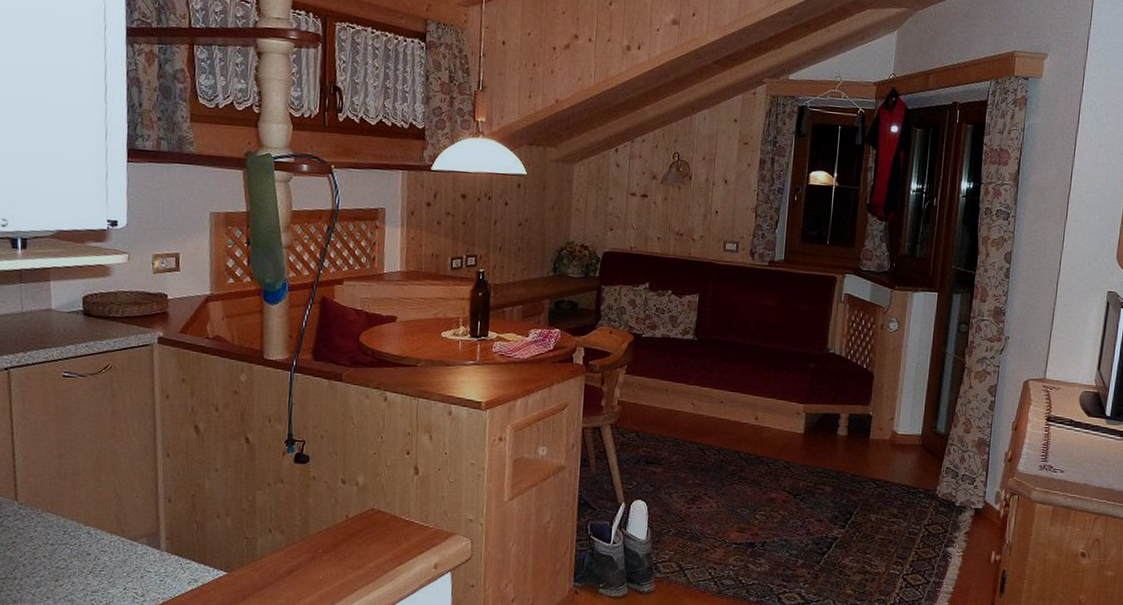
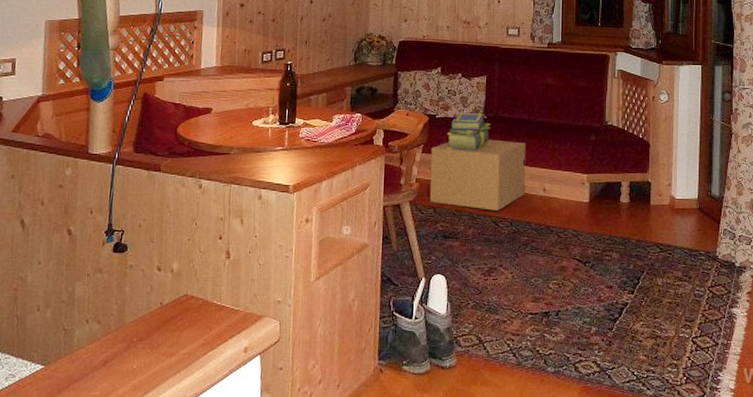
cardboard box: none [632,362,739,438] -> present [429,139,526,211]
stack of books: none [653,333,701,374] -> present [447,113,490,151]

